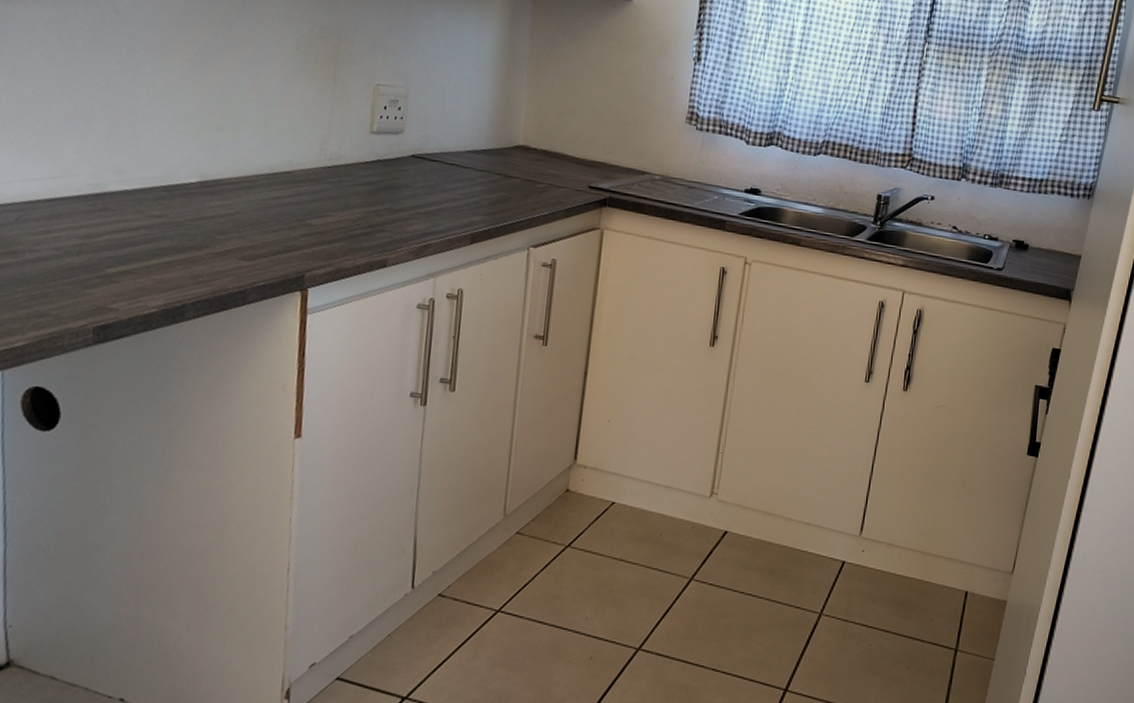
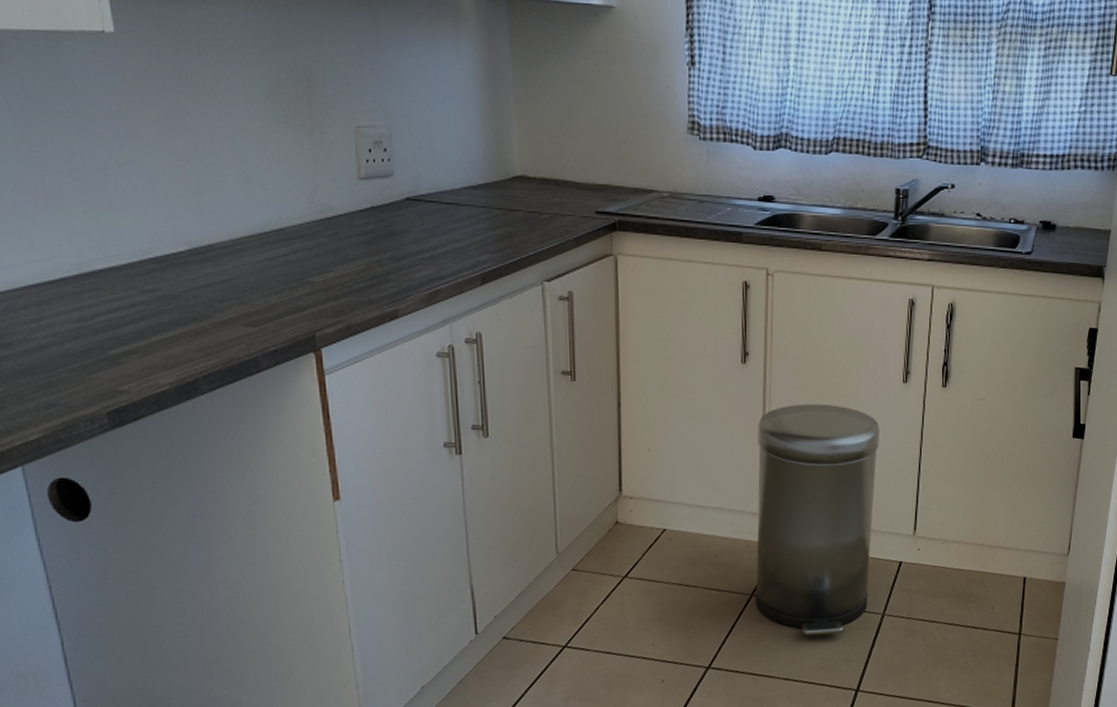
pedal bin: none [694,392,838,629] -> present [756,404,880,636]

